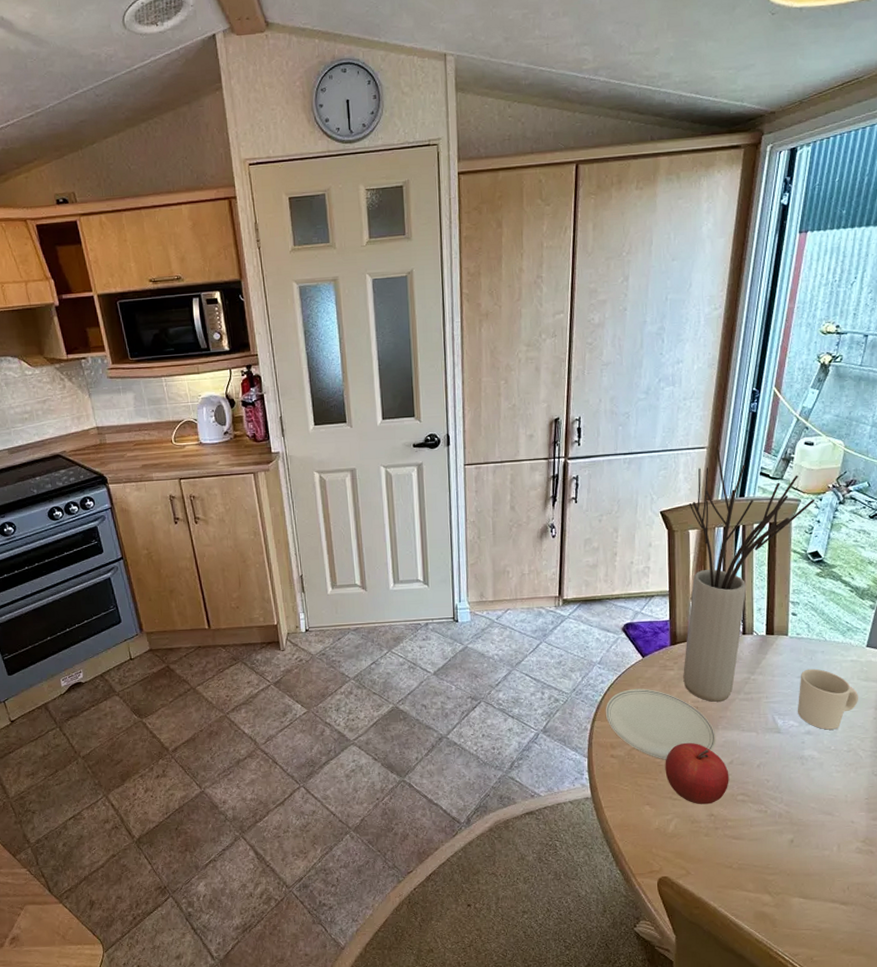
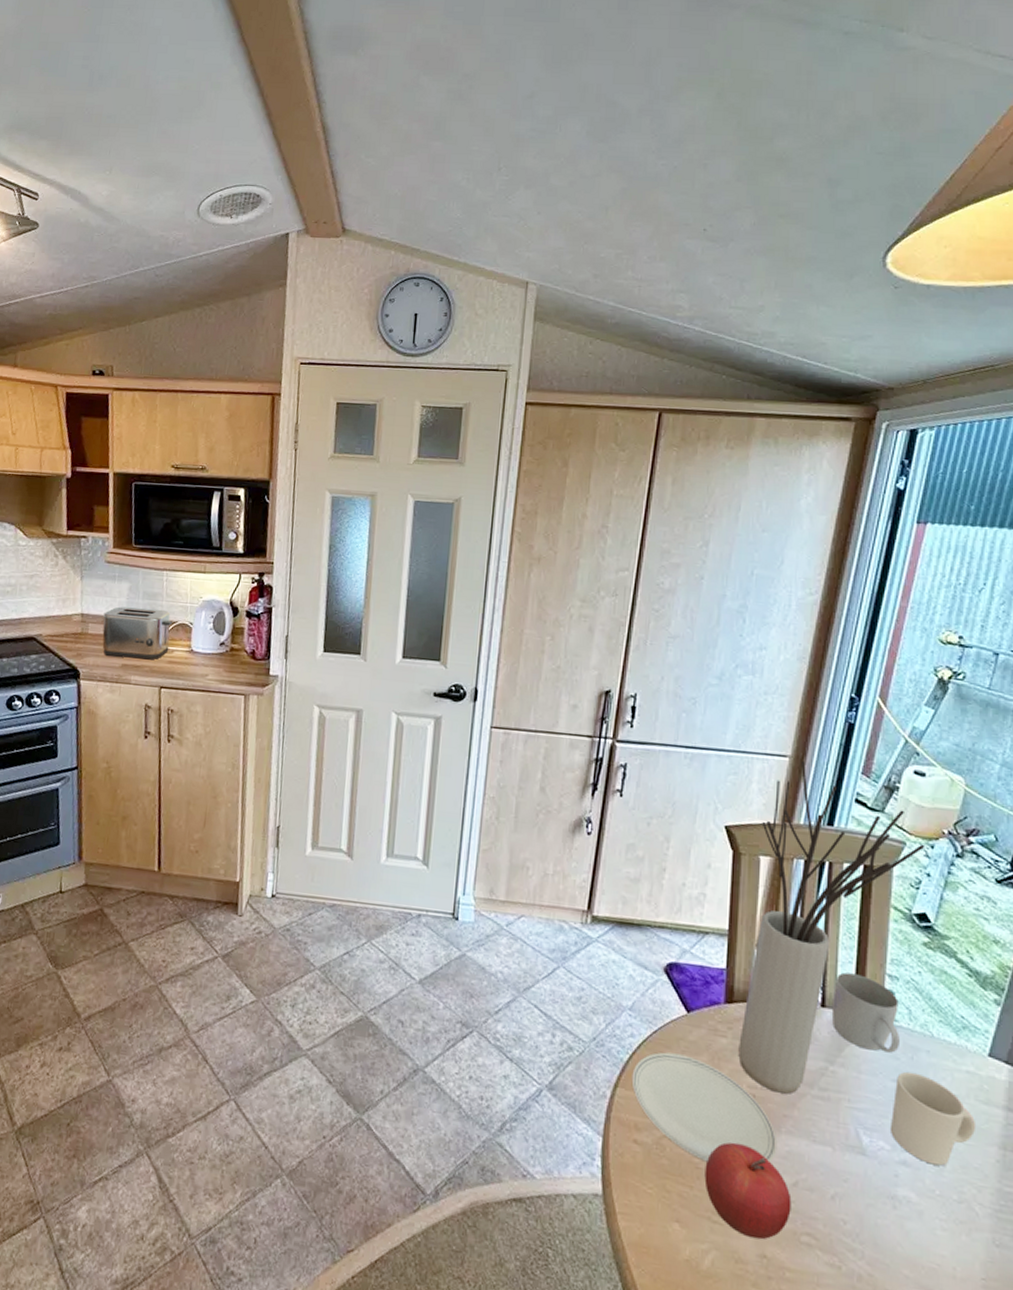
toaster: none [115,411,181,460] -> present [102,606,172,660]
mug: none [750,605,802,659] -> present [831,972,900,1053]

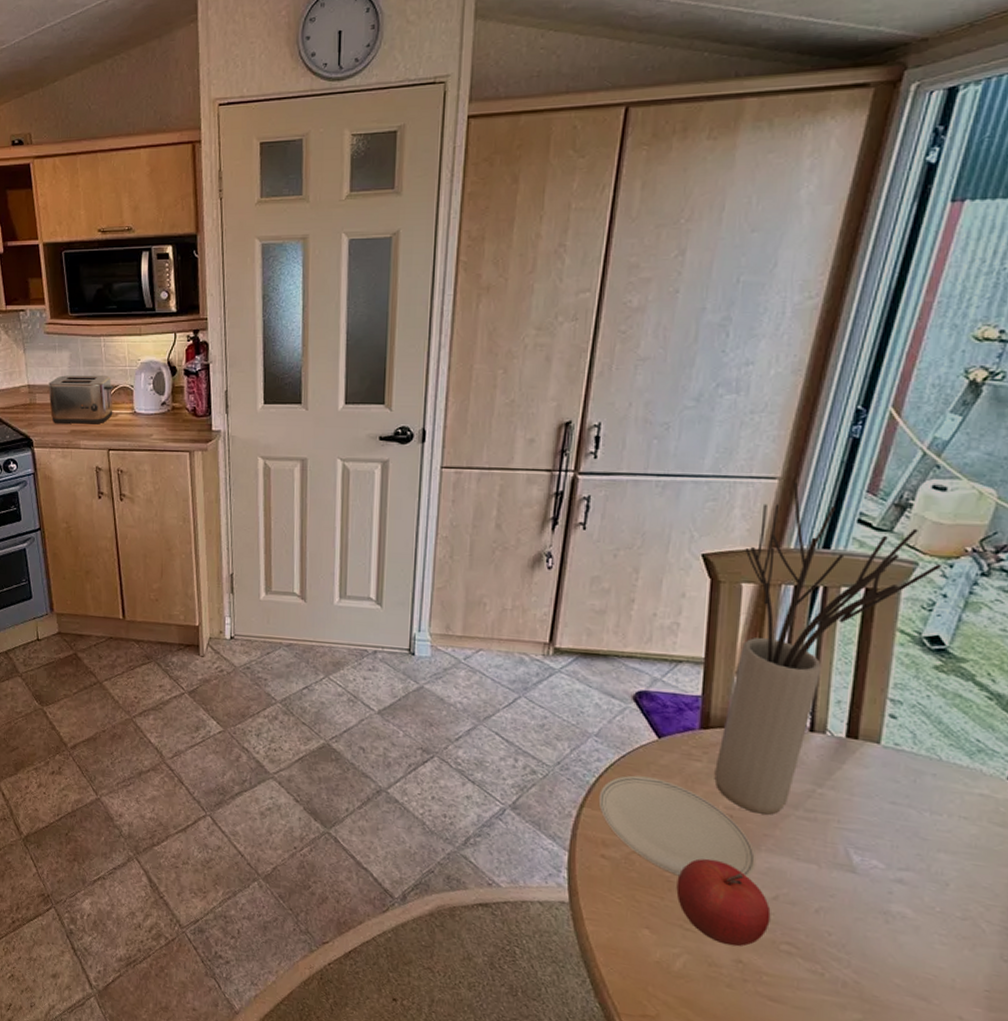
mug: present [831,972,900,1053] -> none [821,697,901,776]
mug: present [891,1071,977,1166] -> none [886,794,989,885]

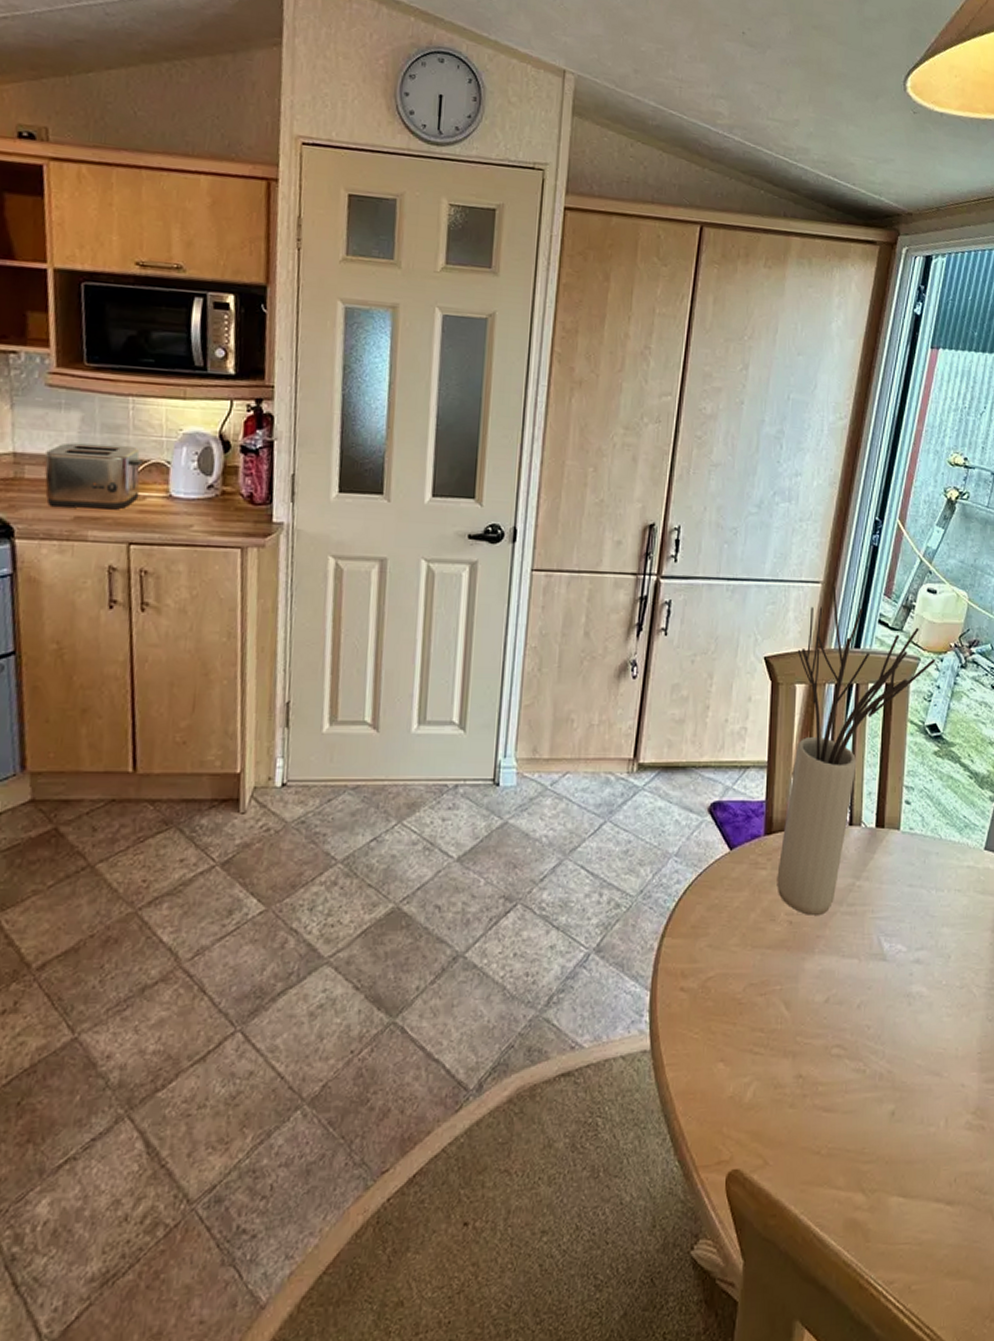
plate: present [598,775,757,878] -> none [678,893,812,996]
fruit: present [676,858,771,947] -> none [746,971,824,1062]

